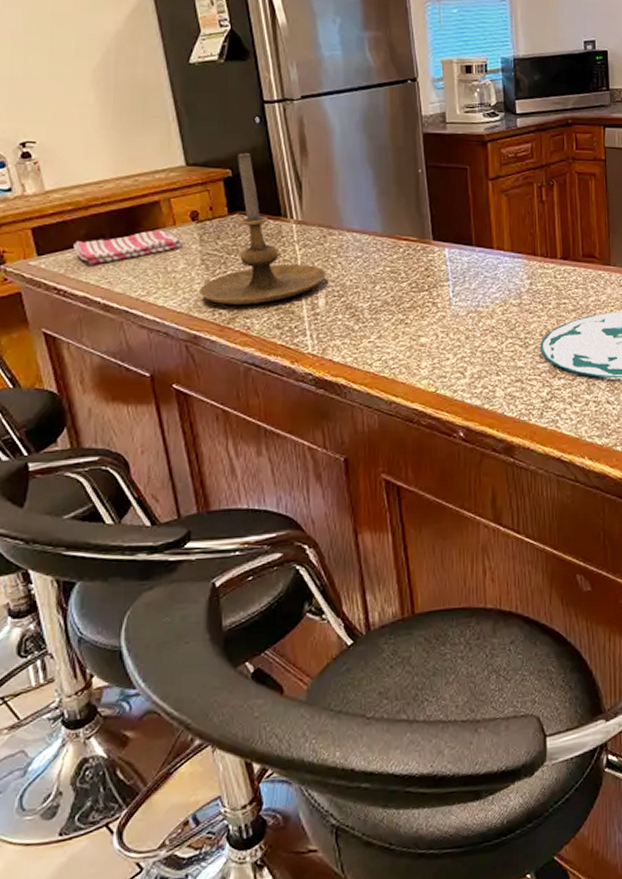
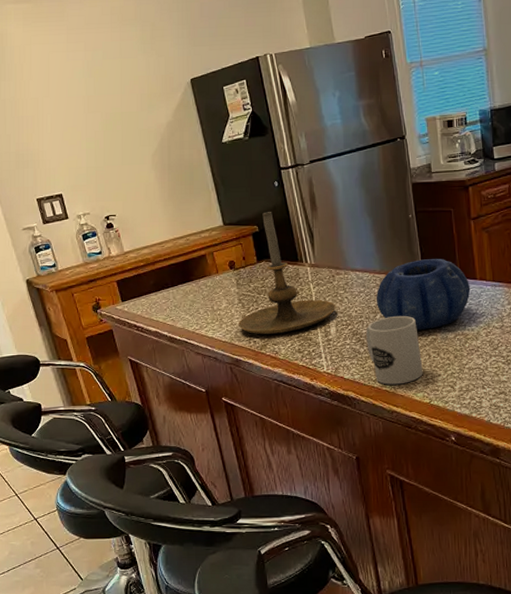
dish towel: present [73,231,183,265] -> none [146,278,224,307]
mug: none [362,287,429,370] -> present [366,315,423,385]
decorative bowl: none [377,222,486,305] -> present [377,259,471,330]

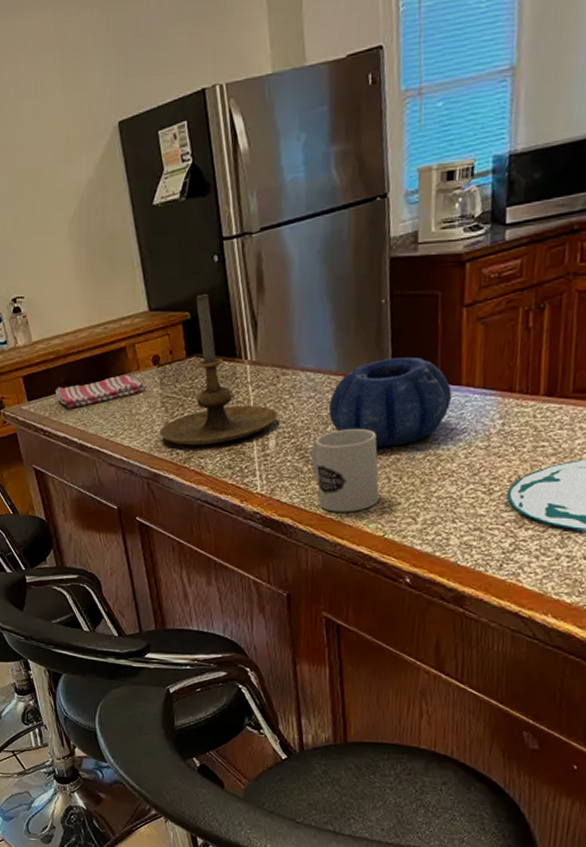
dish towel: none [146,278,224,307] -> present [55,376,145,409]

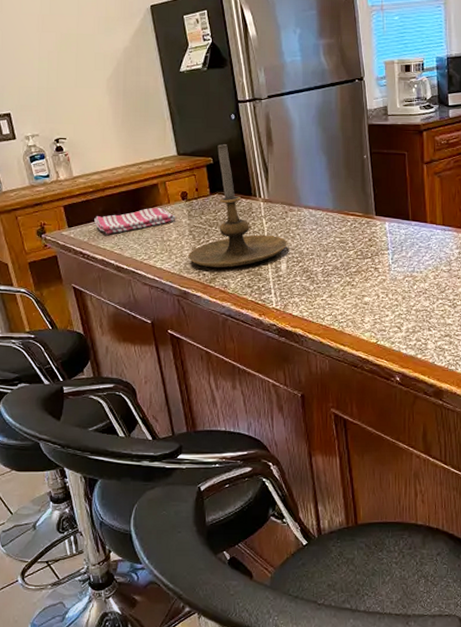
mug: present [312,428,380,513] -> none [316,254,371,324]
decorative bowl: present [329,358,452,447] -> none [328,200,421,270]

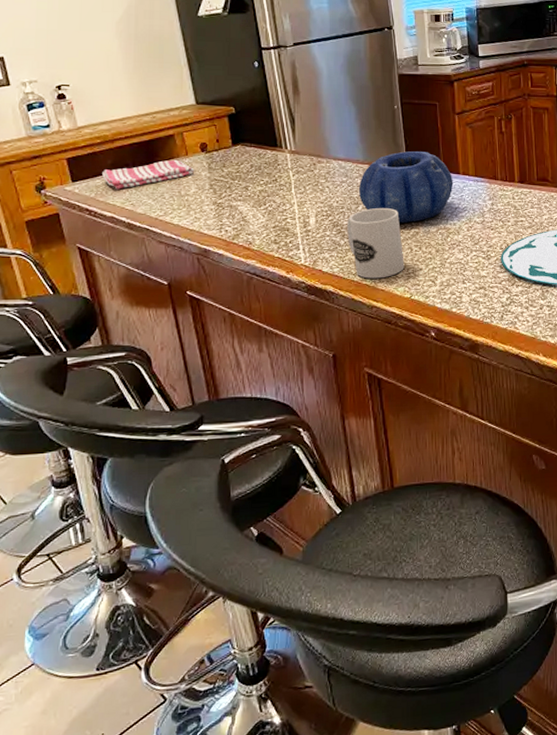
candle holder: present [188,143,287,267] -> none [209,92,316,223]
mug: none [316,254,371,324] -> present [347,207,405,279]
decorative bowl: none [328,200,421,270] -> present [359,151,454,223]

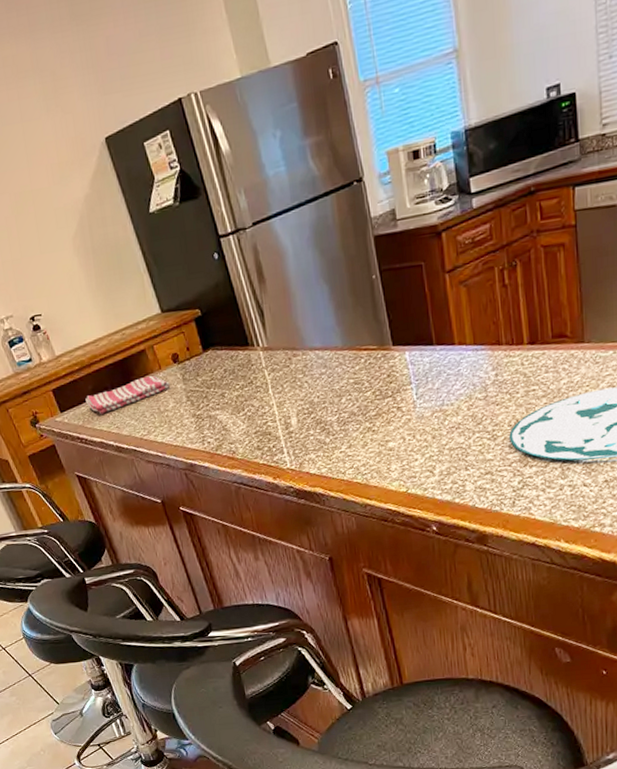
mug: present [347,207,405,279] -> none [331,396,398,476]
decorative bowl: present [359,151,454,223] -> none [340,324,448,411]

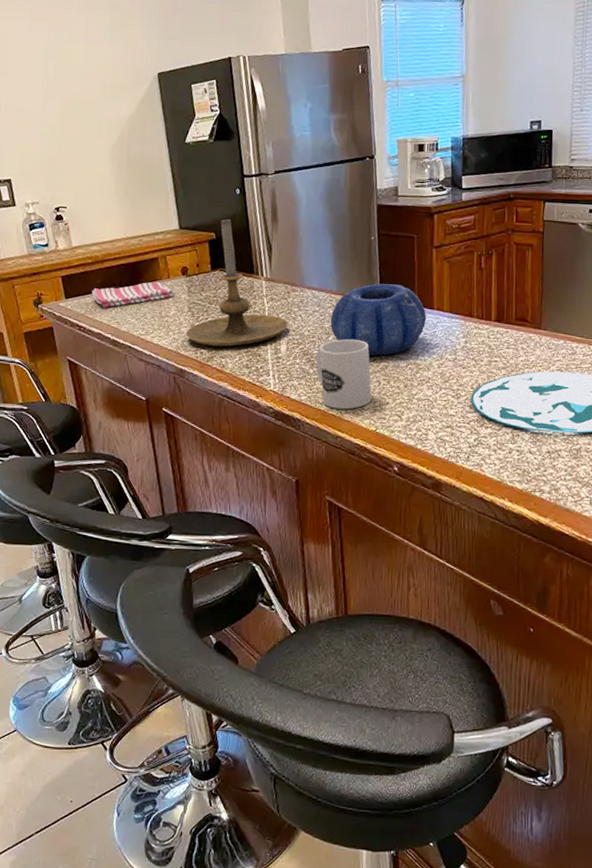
candle holder: none [189,290,295,434] -> present [186,218,288,347]
mug: none [331,396,398,476] -> present [316,339,372,410]
decorative bowl: none [340,324,448,411] -> present [330,284,427,356]

